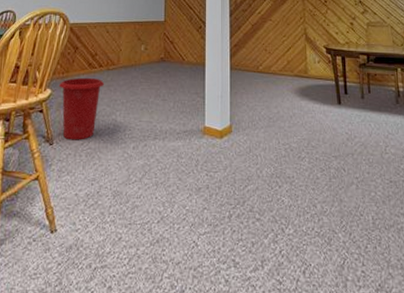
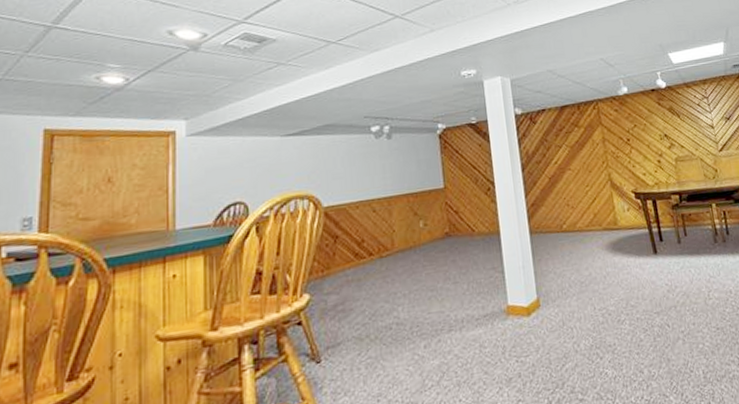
waste bin: present [58,77,105,140] -> none [318,270,379,353]

